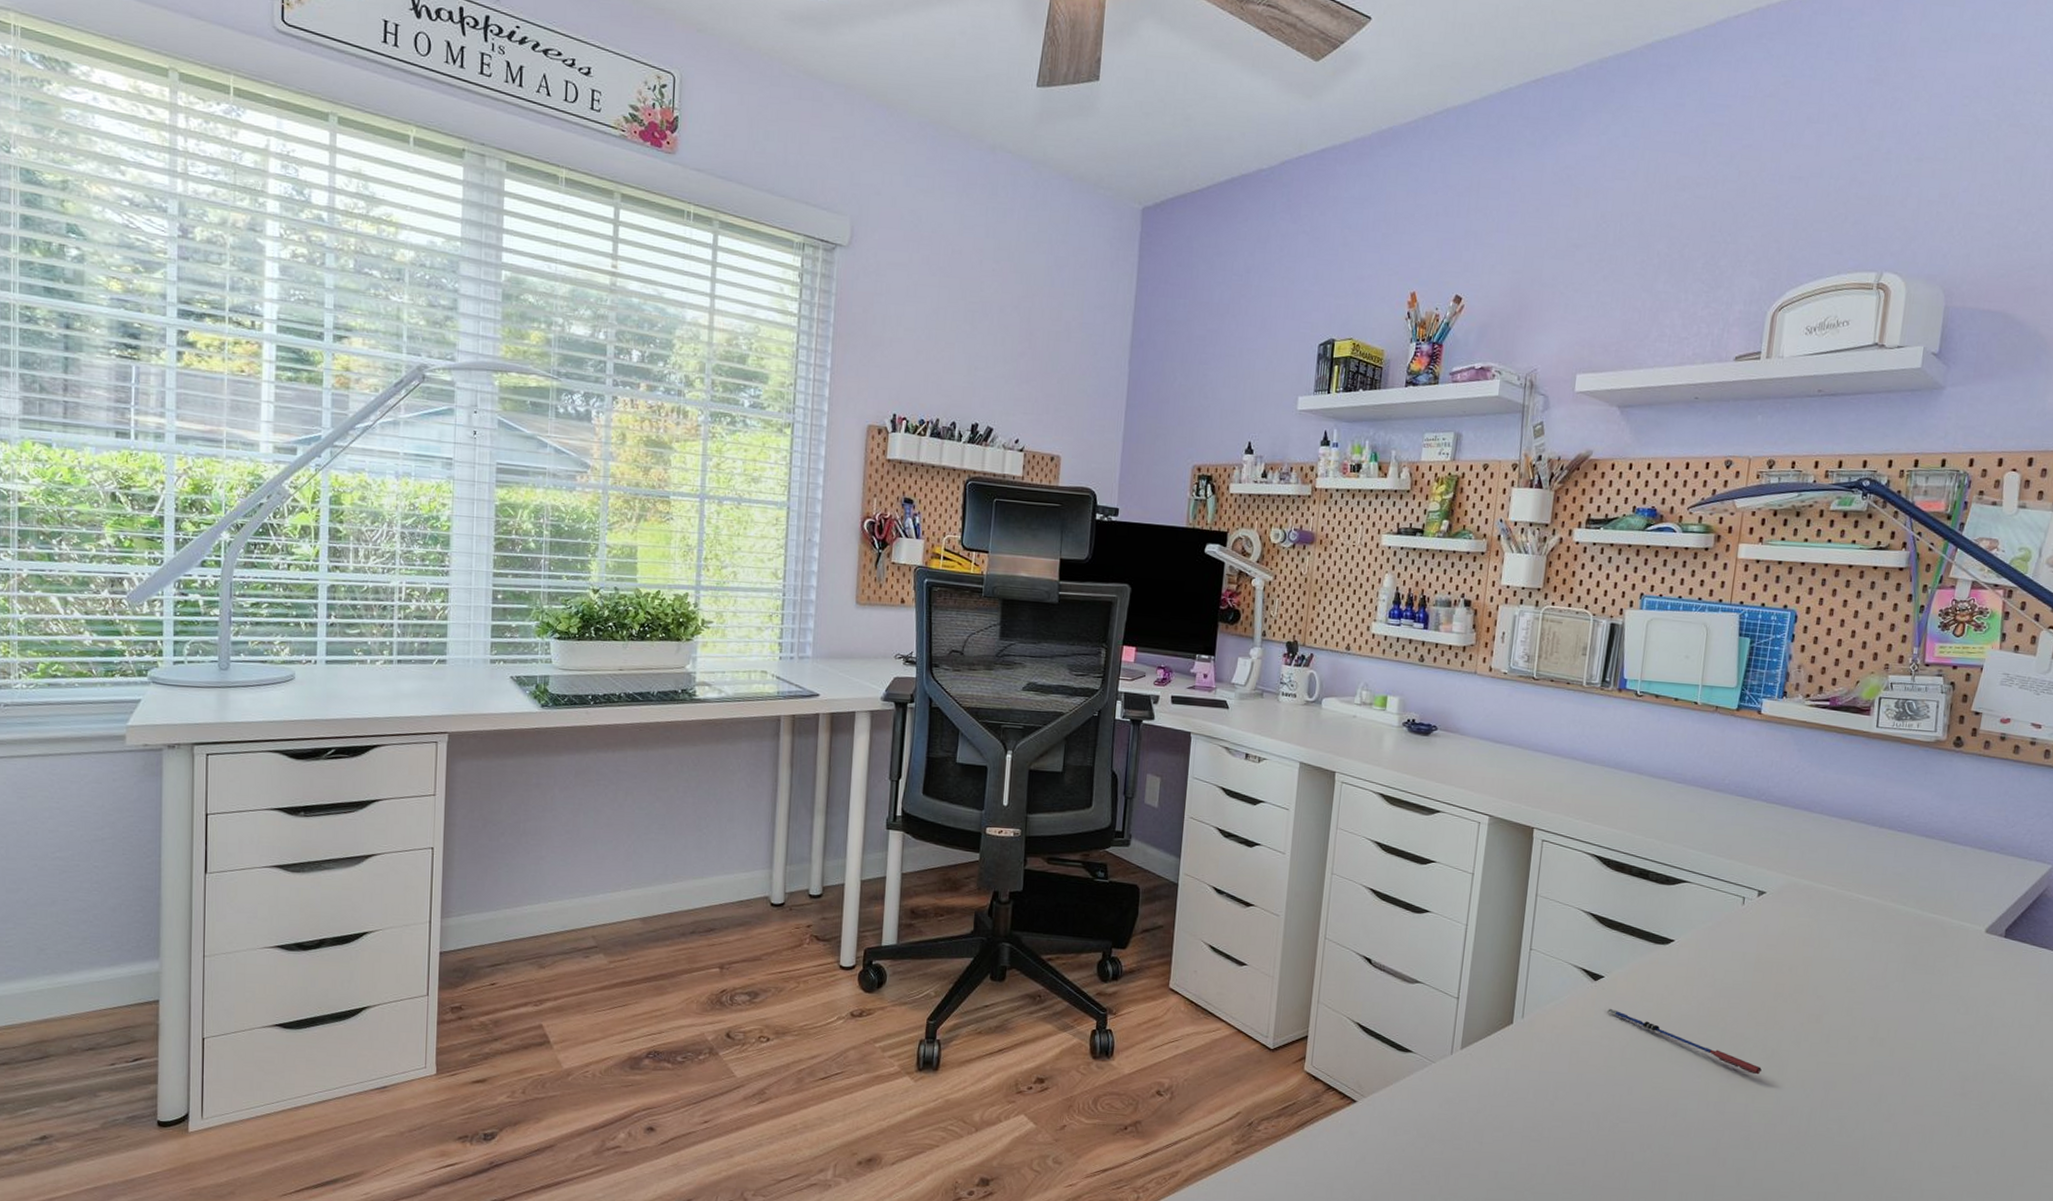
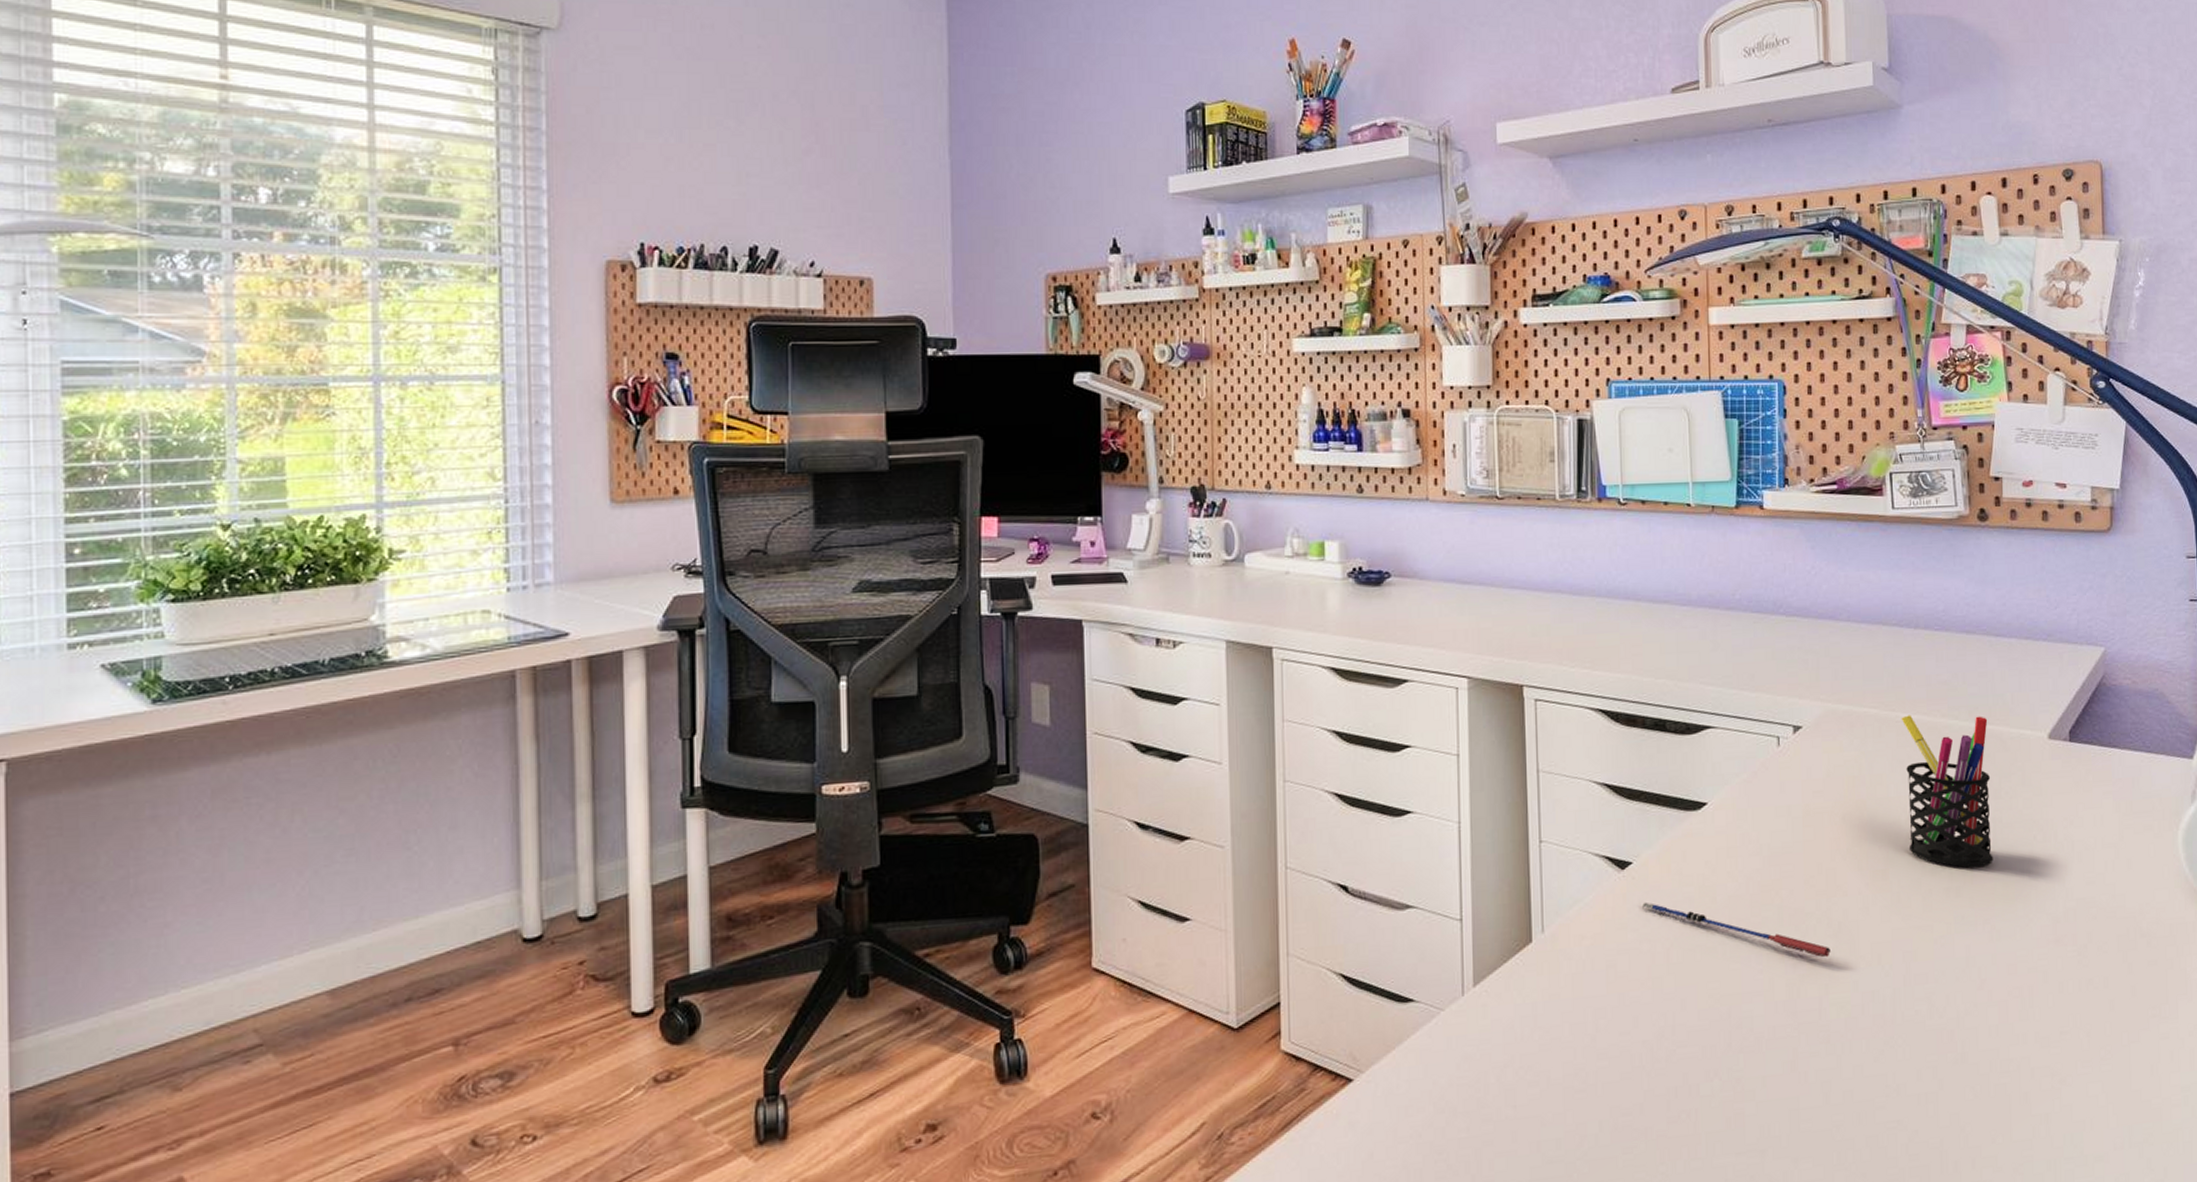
pen holder: none [1843,896,1933,1026] -> present [1901,715,1993,868]

